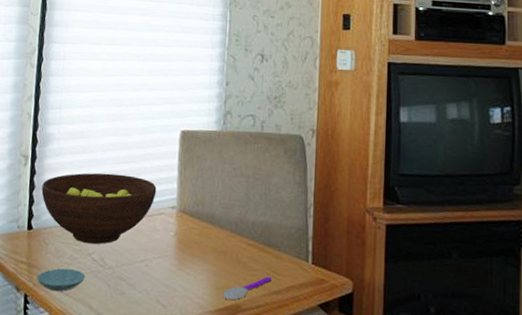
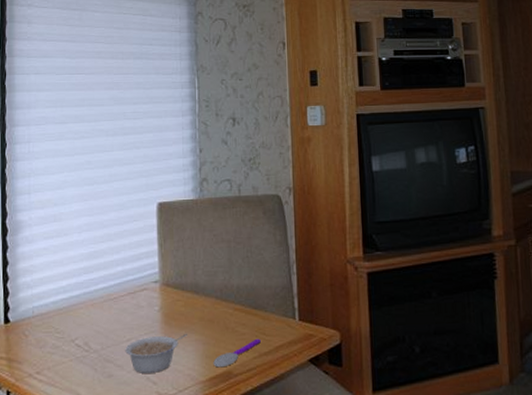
saucer: present [36,268,85,292] -> none [18,357,70,384]
fruit bowl: present [41,173,157,245] -> none [16,254,137,330]
legume: none [138,260,200,297] -> present [125,333,187,373]

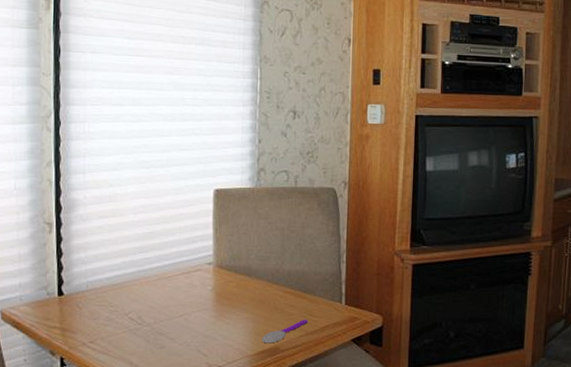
legume: present [125,333,187,373] -> none [177,311,238,346]

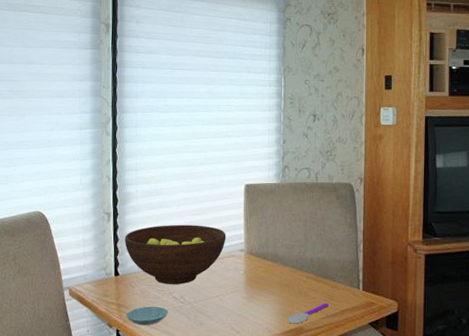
fruit bowl: none [70,235,192,305] -> present [125,224,226,285]
saucer: none [72,329,123,352] -> present [126,306,168,326]

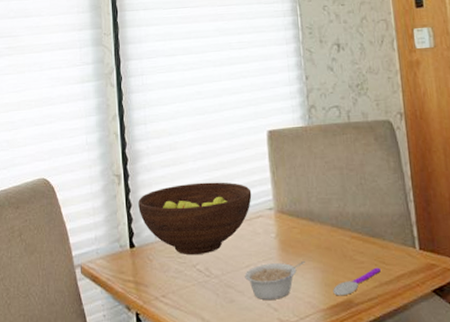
saucer: present [126,306,168,326] -> none [145,282,193,307]
legume: none [214,294,267,324] -> present [245,260,305,300]

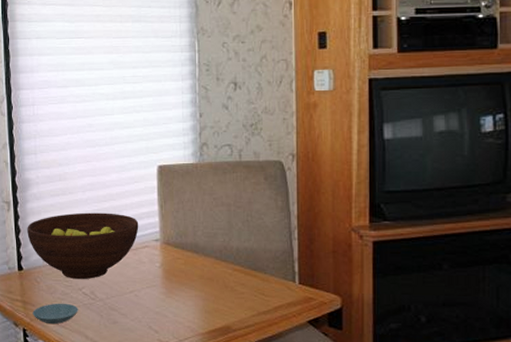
saucer: none [145,282,193,307] -> present [32,303,78,325]
legume: present [245,260,305,300] -> none [128,289,187,323]
spoon: present [333,267,381,296] -> none [212,298,260,323]

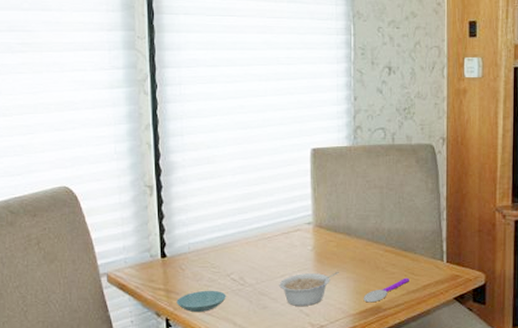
fruit bowl: present [27,212,139,280] -> none [171,196,291,266]
legume: none [128,289,187,323] -> present [279,271,339,306]
spoon: none [212,298,260,323] -> present [363,277,409,303]

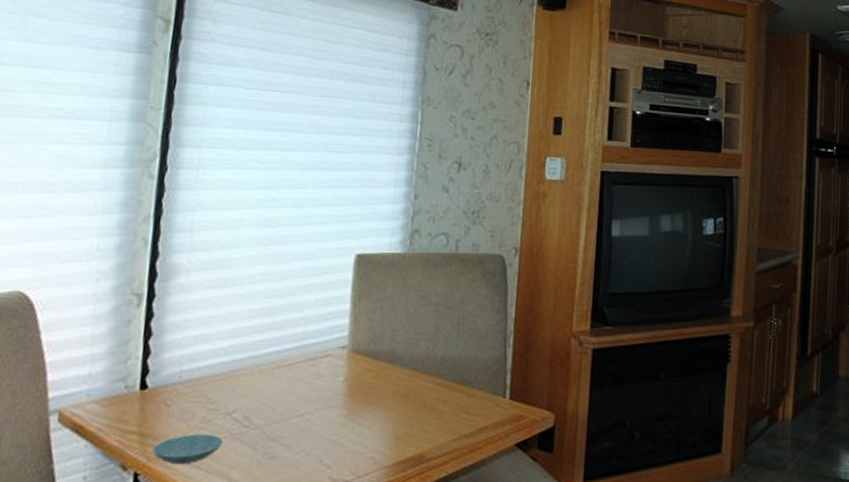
legume: present [279,271,339,306] -> none [295,409,375,455]
spoon: present [363,277,409,303] -> none [403,418,463,451]

